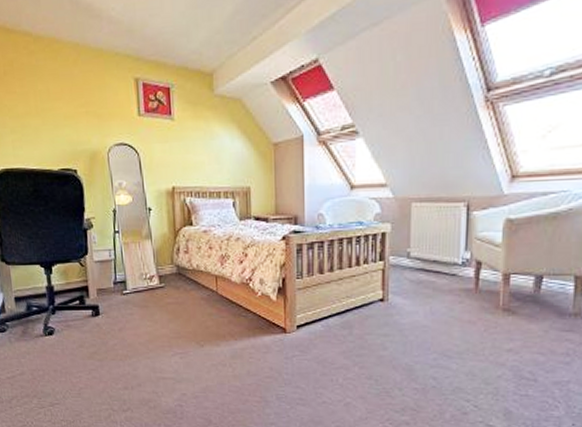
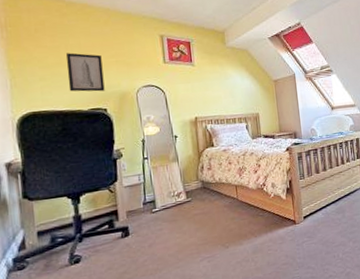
wall art: none [35,100,75,149] -> present [66,52,105,92]

